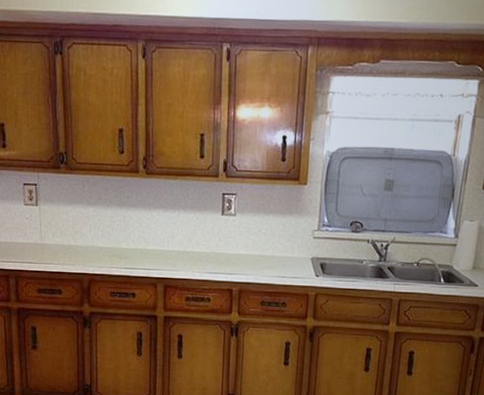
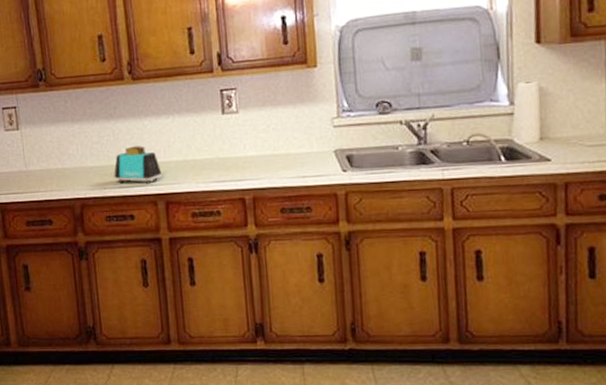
toaster: none [121,233,164,268] -> present [114,146,162,184]

